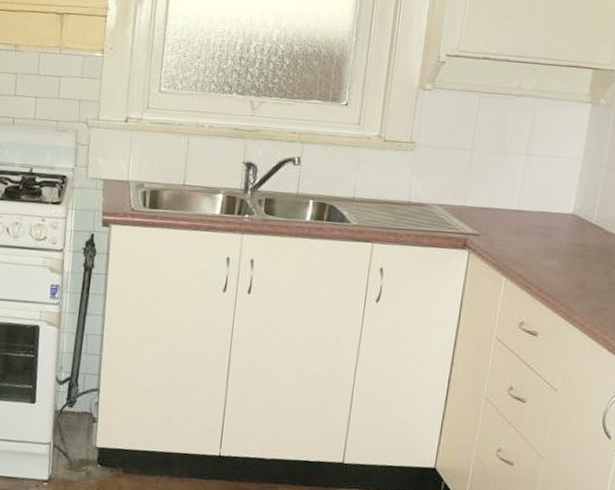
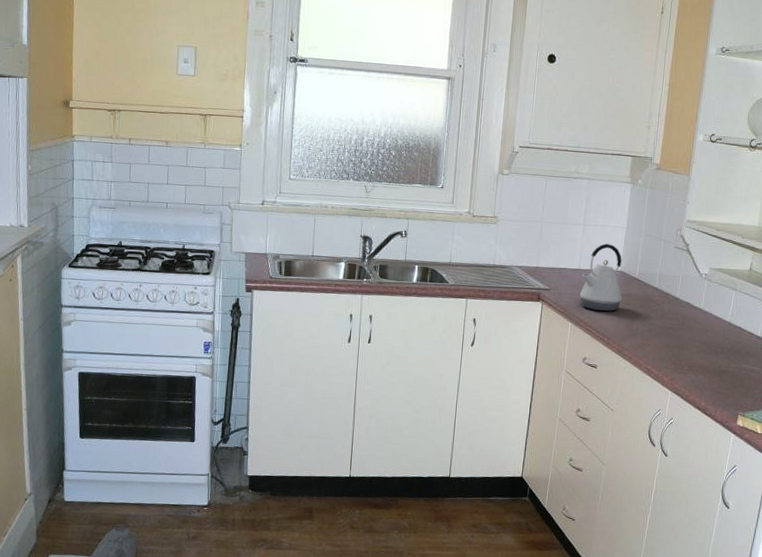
kettle: none [518,179,576,265] -> present [580,244,623,312]

